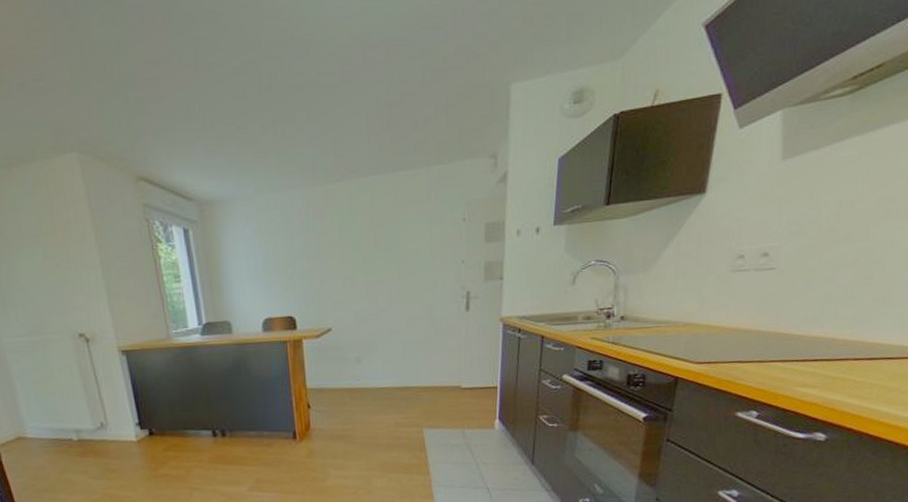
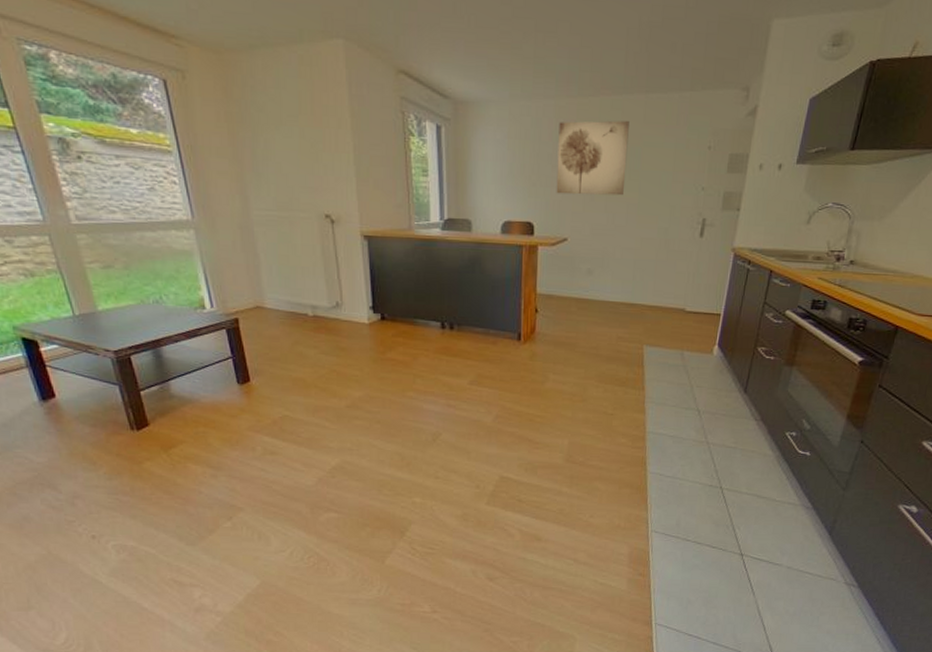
wall art: none [309,202,384,284] -> present [556,120,629,196]

